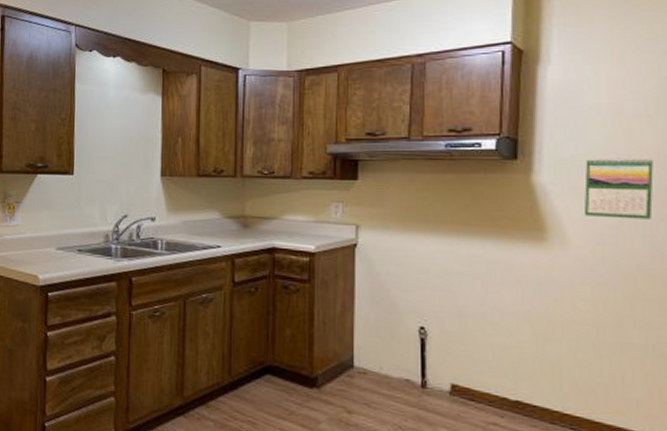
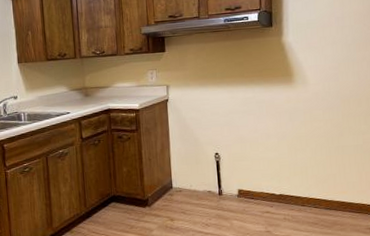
calendar: present [583,158,654,219] -> none [316,18,358,62]

